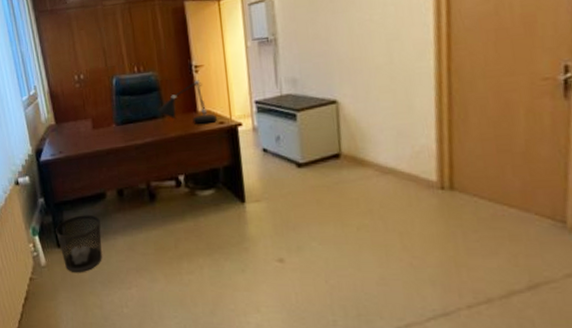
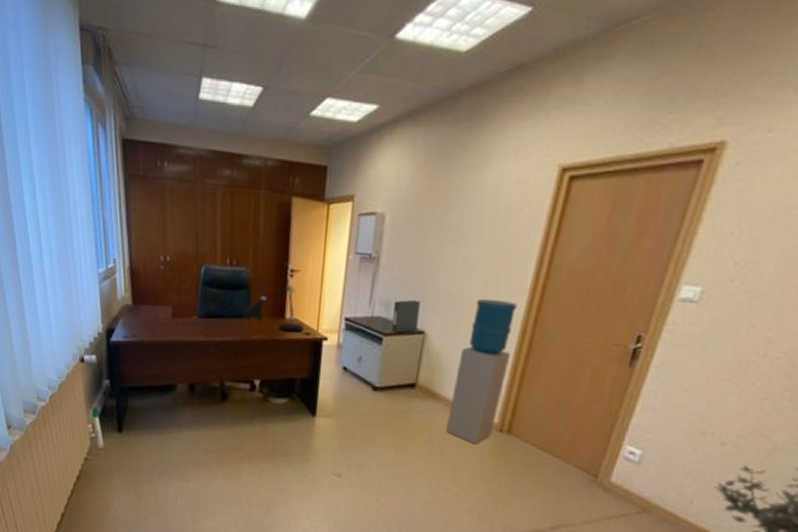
waste bin: present [56,214,102,272] -> none [118,403,167,460]
binder: none [300,71,329,107] -> present [392,299,420,333]
water cooler: none [379,56,434,207] -> present [445,298,518,445]

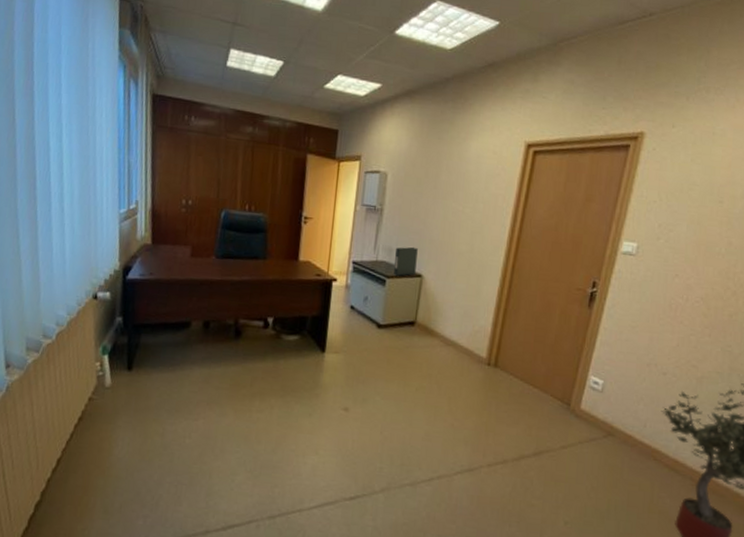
desk lamp: present [244,285,305,333] -> none [261,230,316,274]
water cooler: present [445,298,518,445] -> none [441,247,498,377]

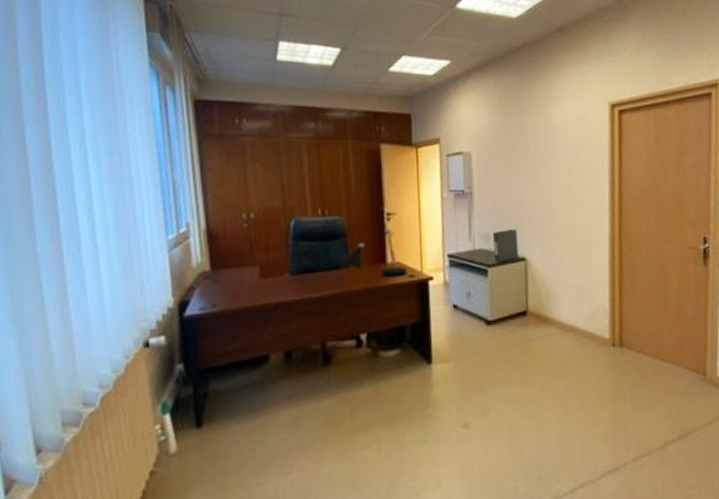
desk lamp: none [261,230,316,274] -> present [342,228,408,278]

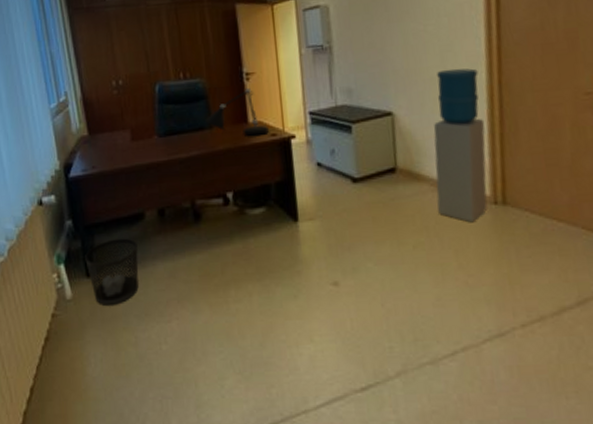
waste bin: none [196,383,259,459] -> present [85,238,139,305]
binder: present [493,228,519,263] -> none [356,82,385,119]
water cooler: none [562,219,607,364] -> present [433,68,487,223]

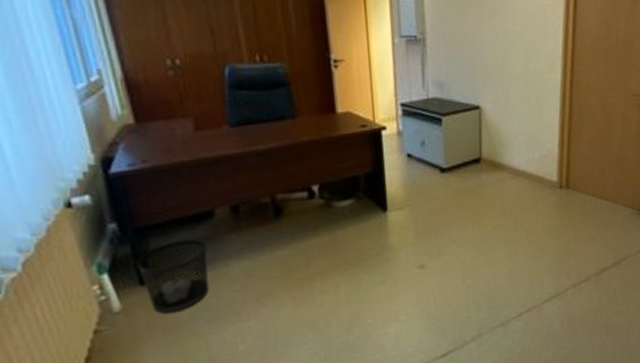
desk lamp: present [205,88,270,137] -> none [287,76,360,128]
water cooler: present [433,68,487,223] -> none [514,67,557,205]

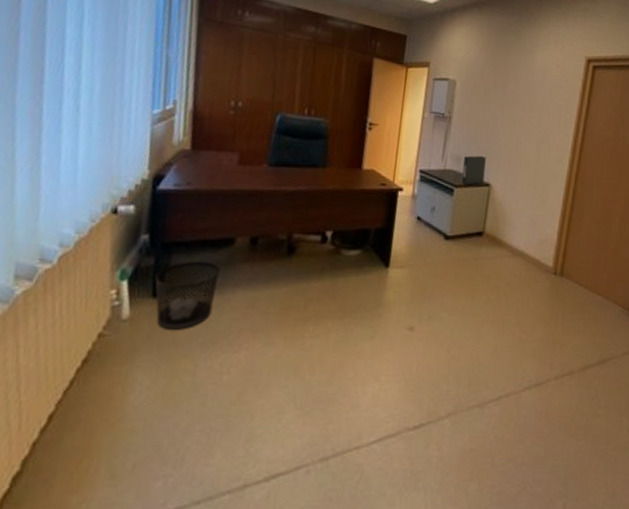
binder: none [447,76,473,112] -> present [462,155,486,185]

